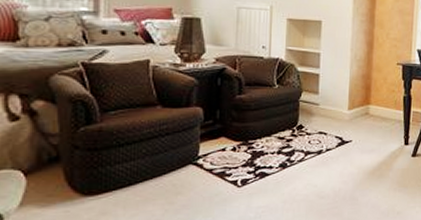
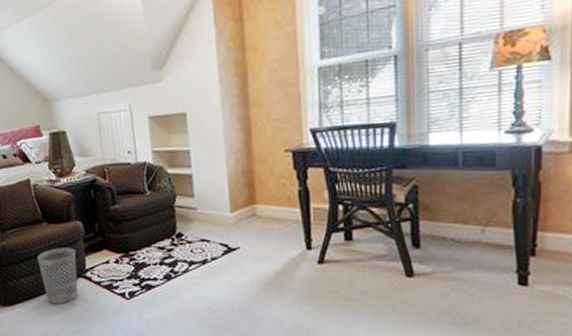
wastebasket: none [142,133,191,193] -> present [37,247,78,305]

